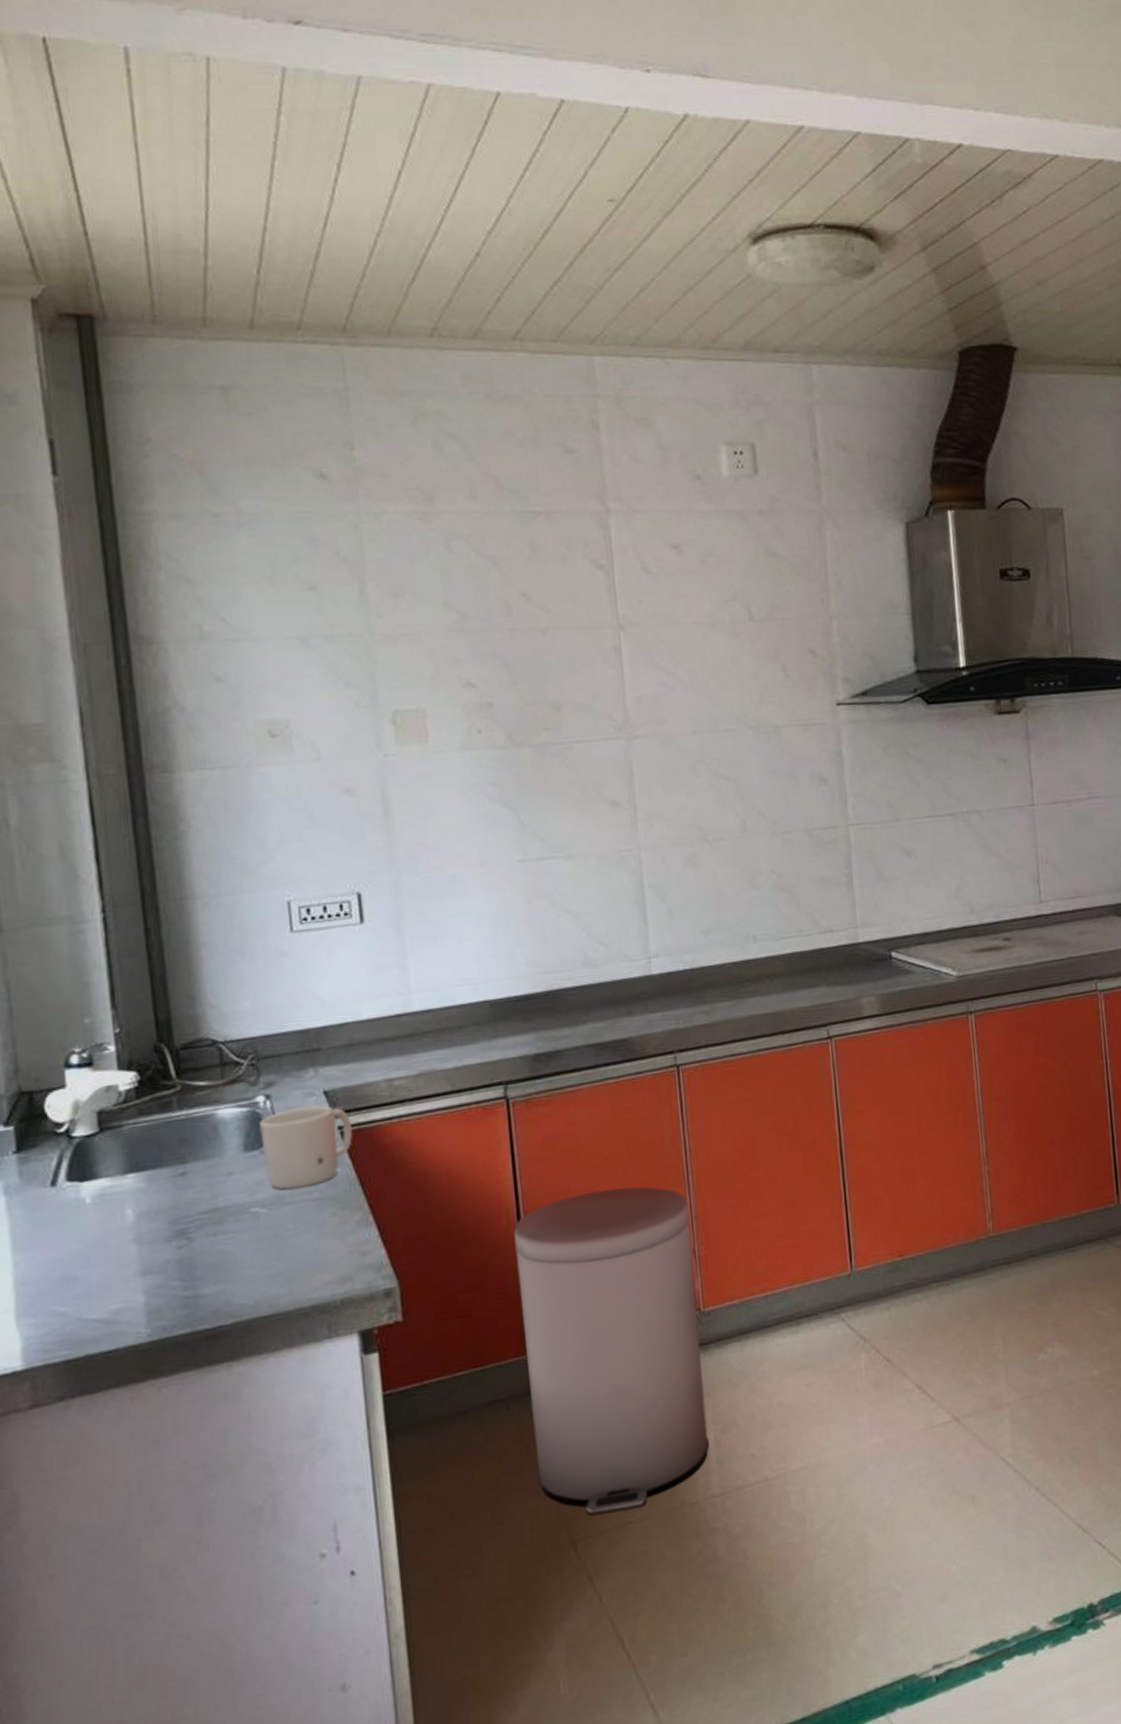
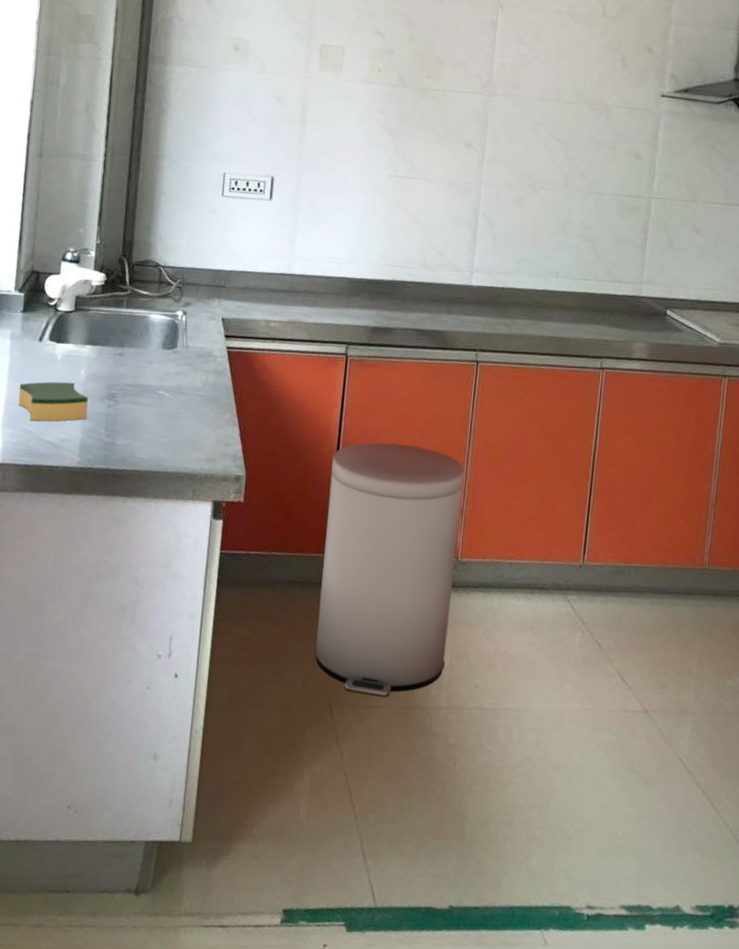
sponge: none [32,1229,149,1299] -> present [18,381,89,422]
mug: present [258,1105,353,1190] -> none [174,326,237,386]

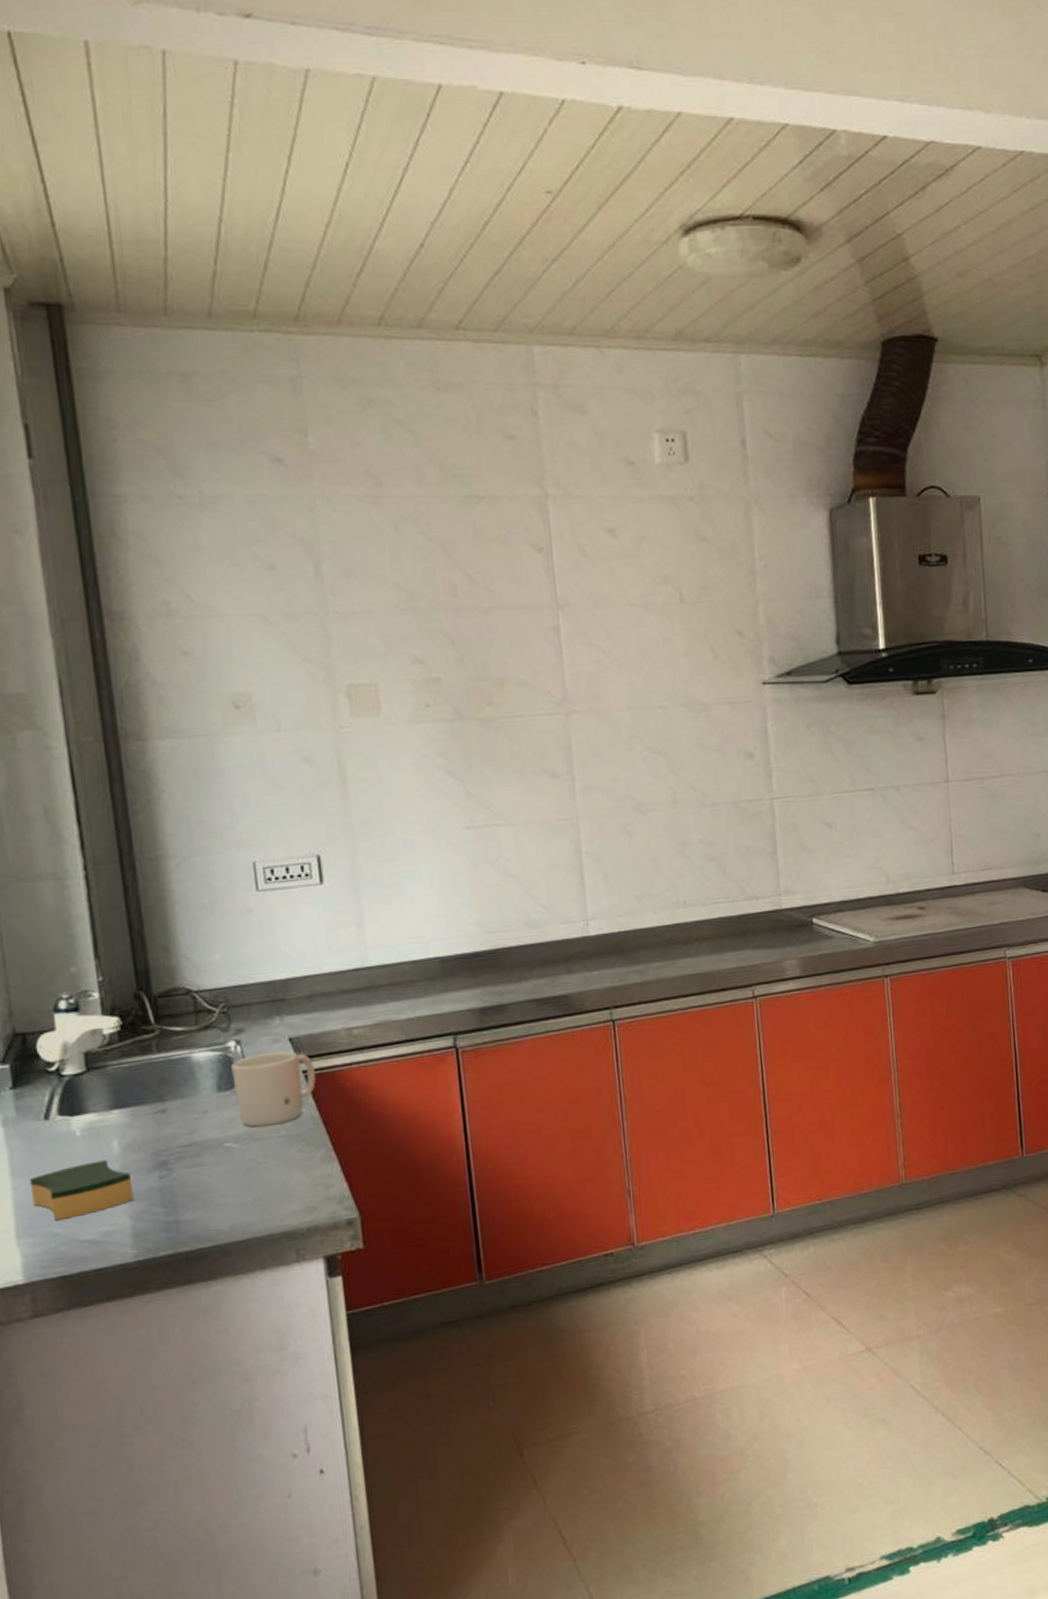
mug: none [174,326,237,386] -> present [230,1051,316,1128]
pedal bin: present [315,442,465,698] -> none [463,1131,643,1428]

